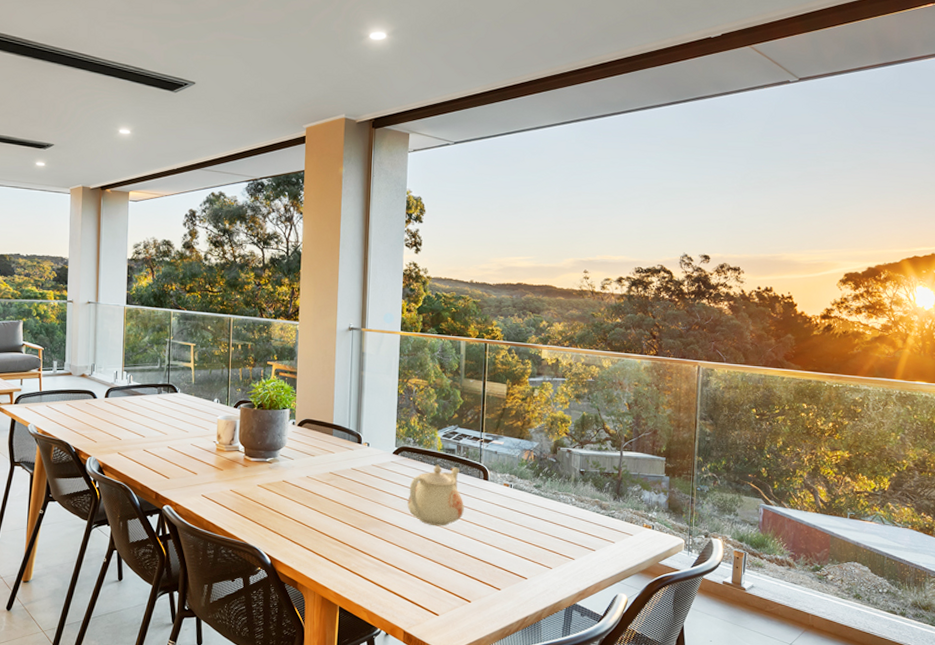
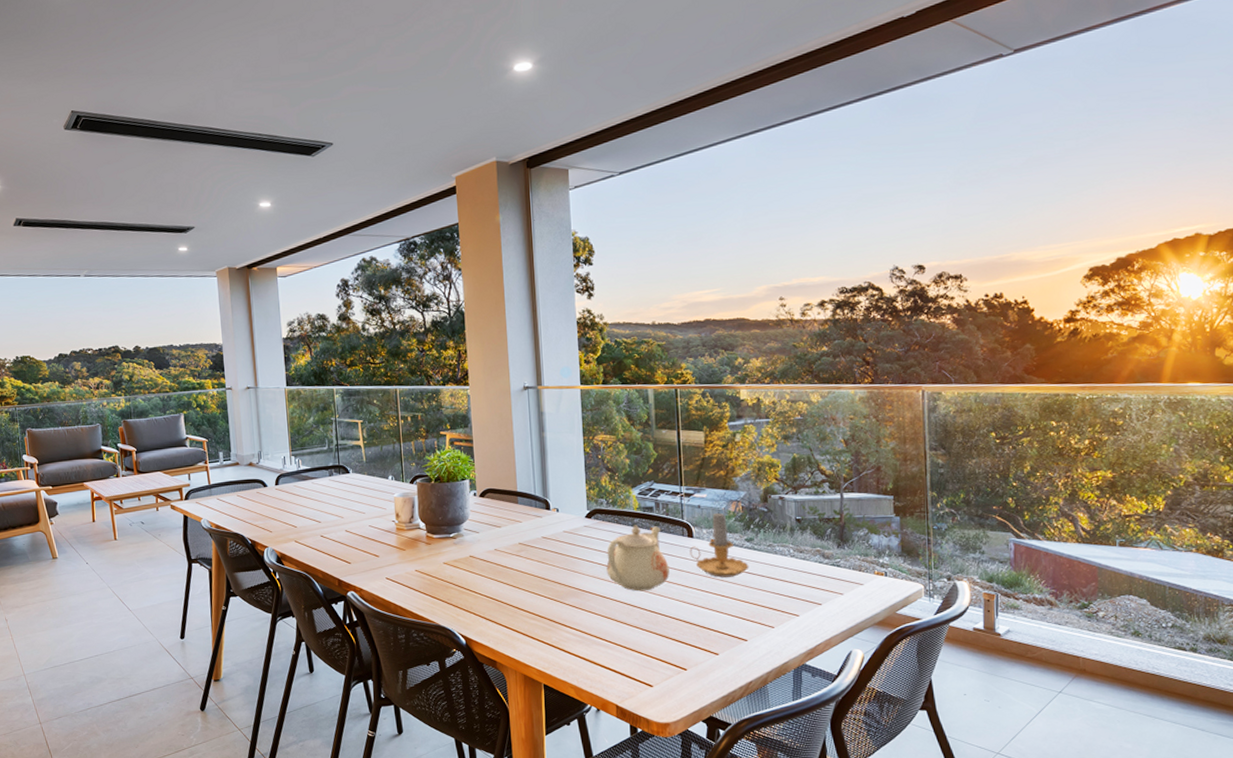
candle: none [484,458,535,520] -> present [690,511,749,578]

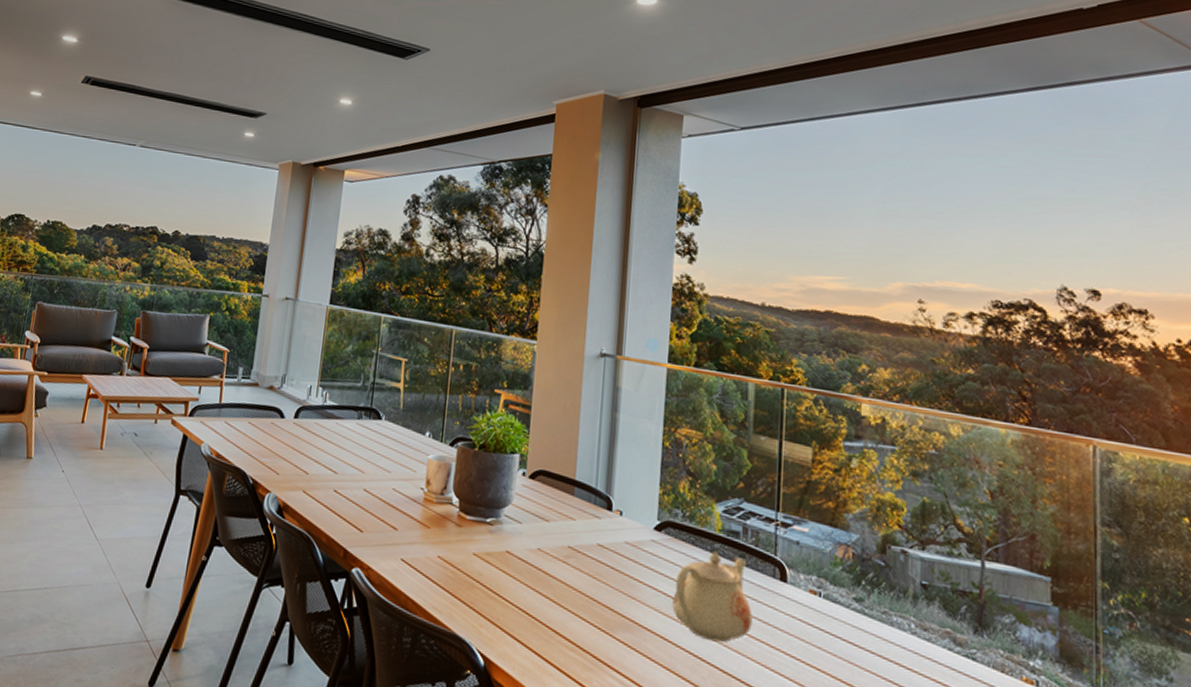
candle: present [690,511,749,578] -> none [780,554,856,647]

